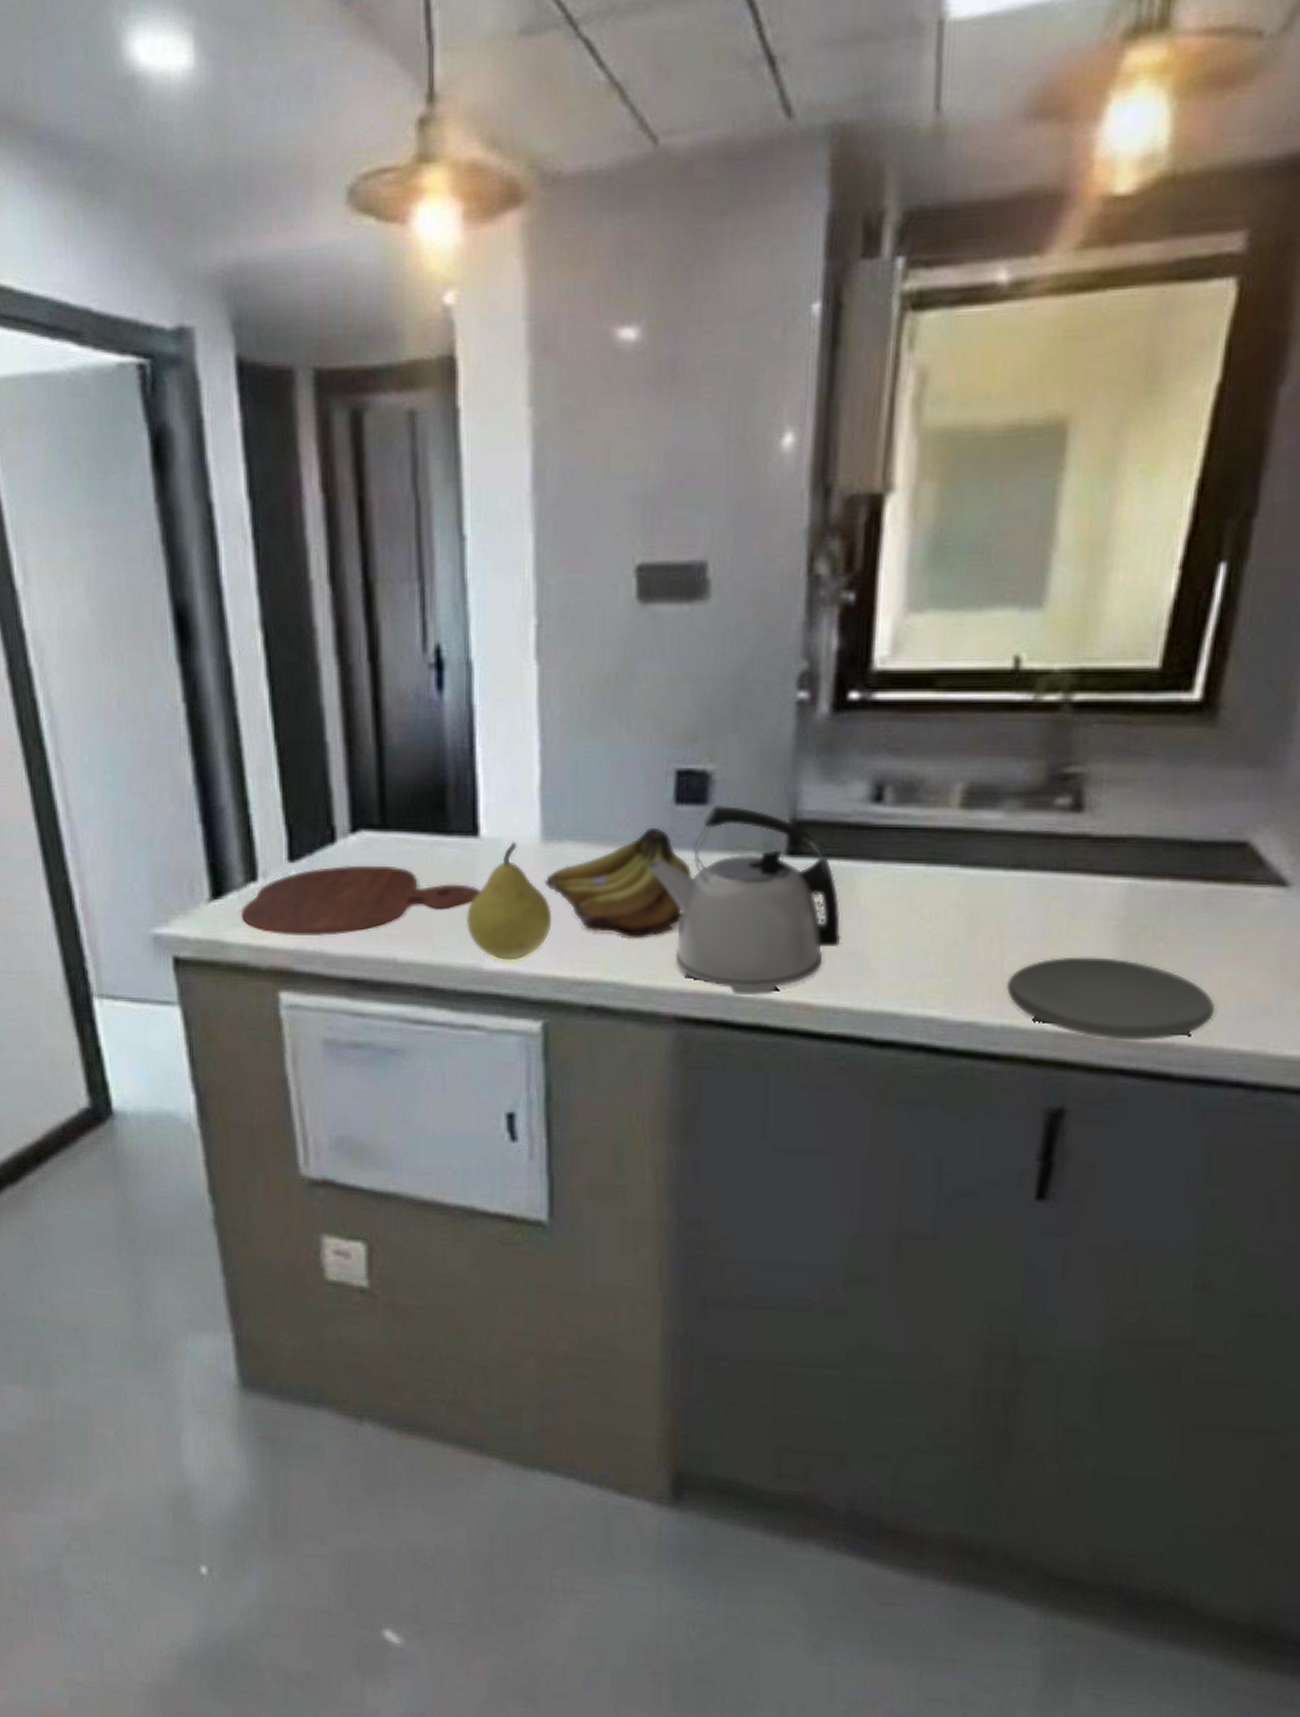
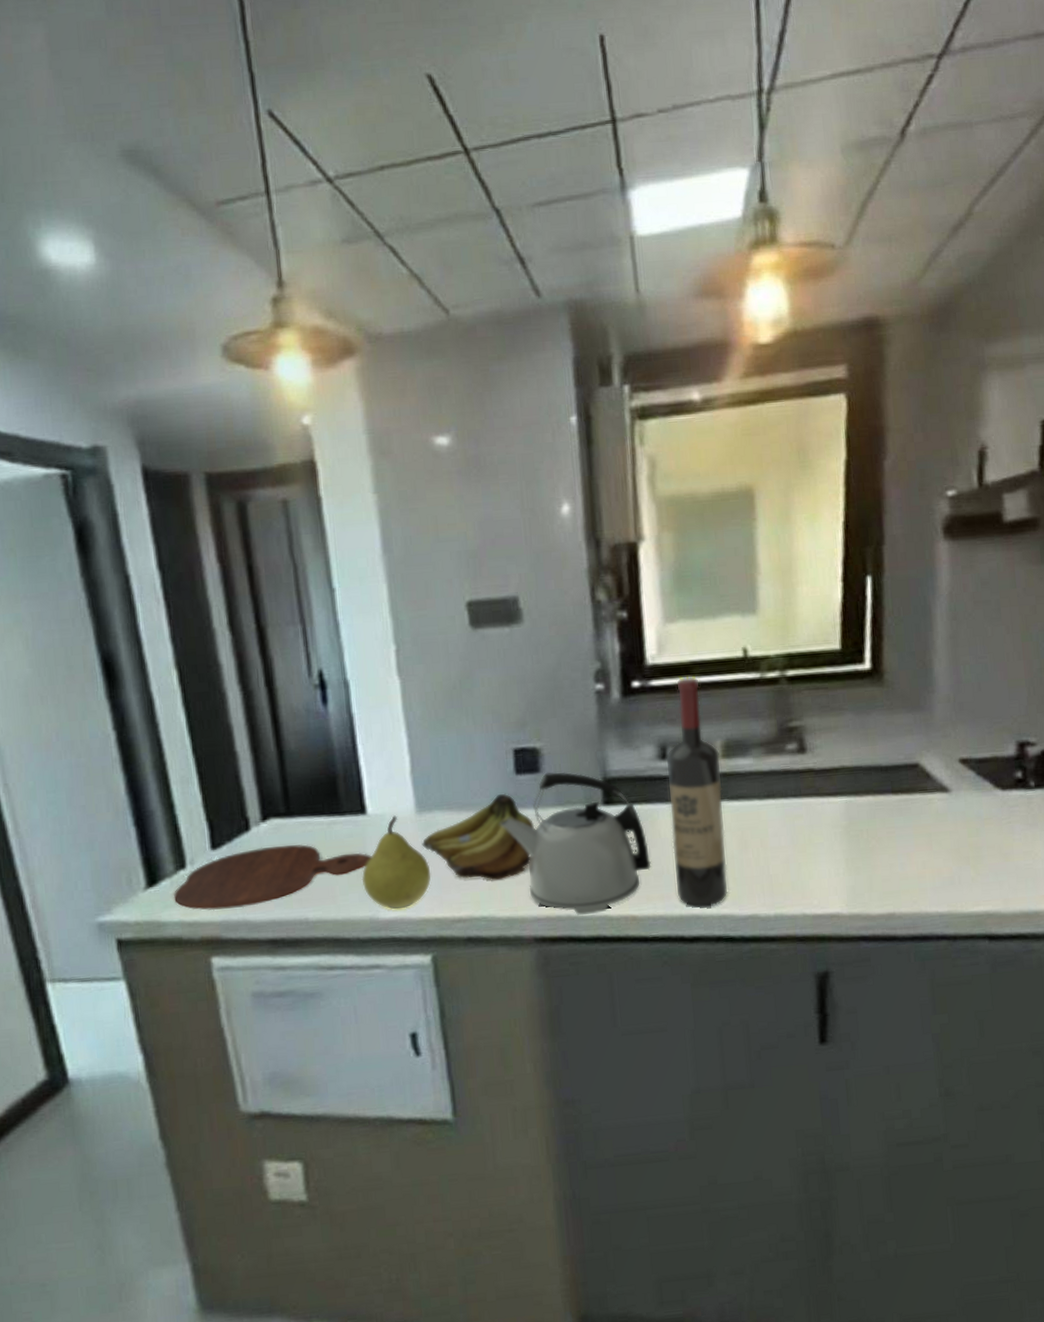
wine bottle: none [870,691,959,1004] -> present [666,676,729,907]
plate: present [1005,956,1216,1042] -> none [773,855,918,916]

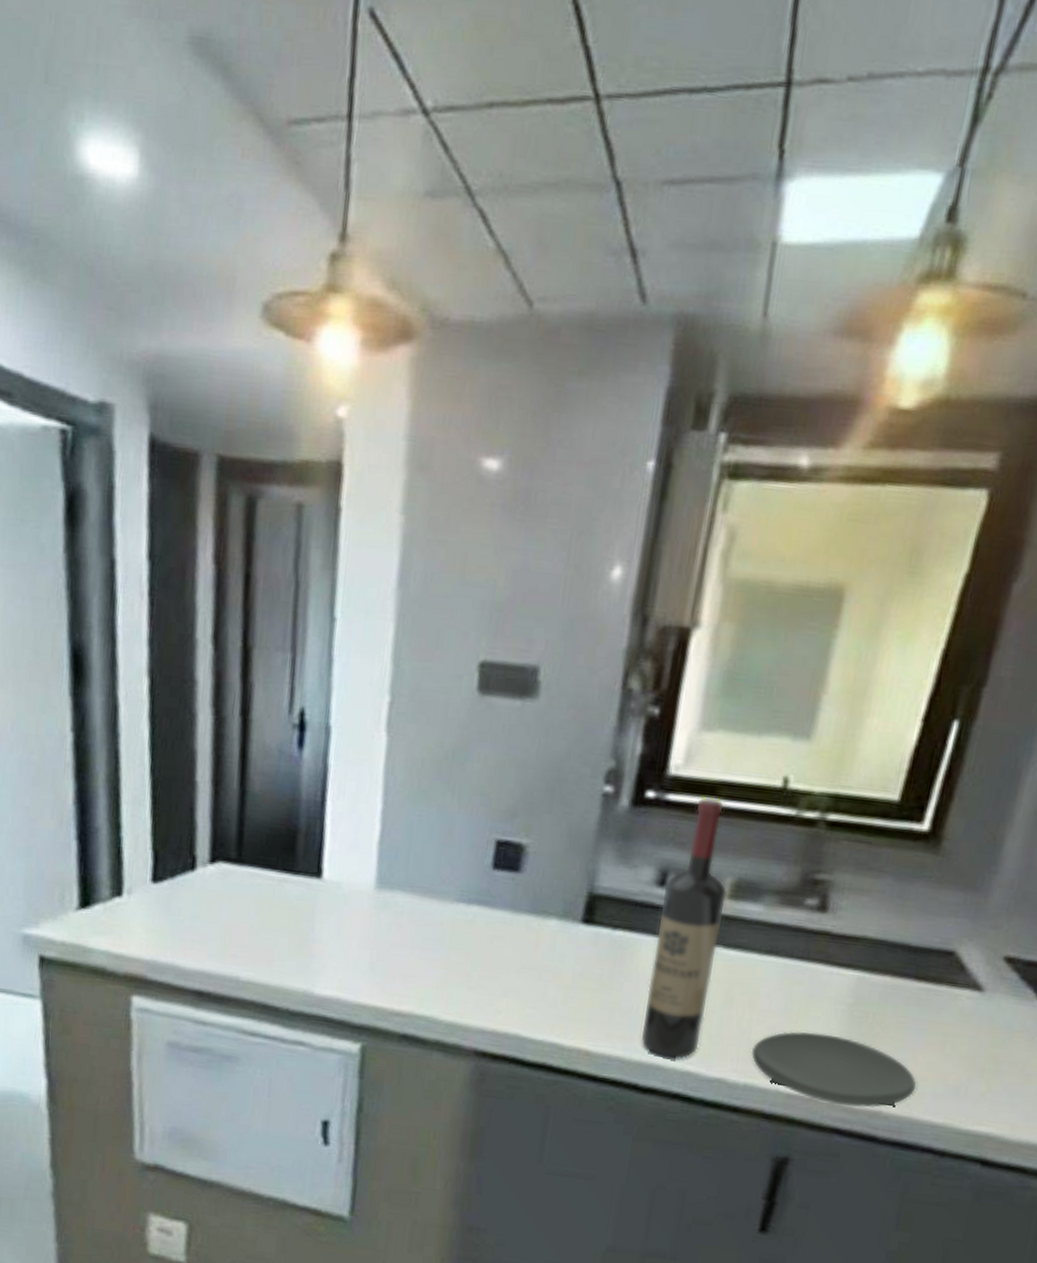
cutting board: present [173,844,372,911] -> none [104,890,319,952]
fruit: present [361,815,431,910] -> none [303,886,379,989]
fruit: present [421,793,536,880] -> none [374,886,503,980]
kettle: present [500,772,652,916] -> none [464,873,622,1040]
plate: none [773,855,918,916] -> present [751,1031,917,1108]

